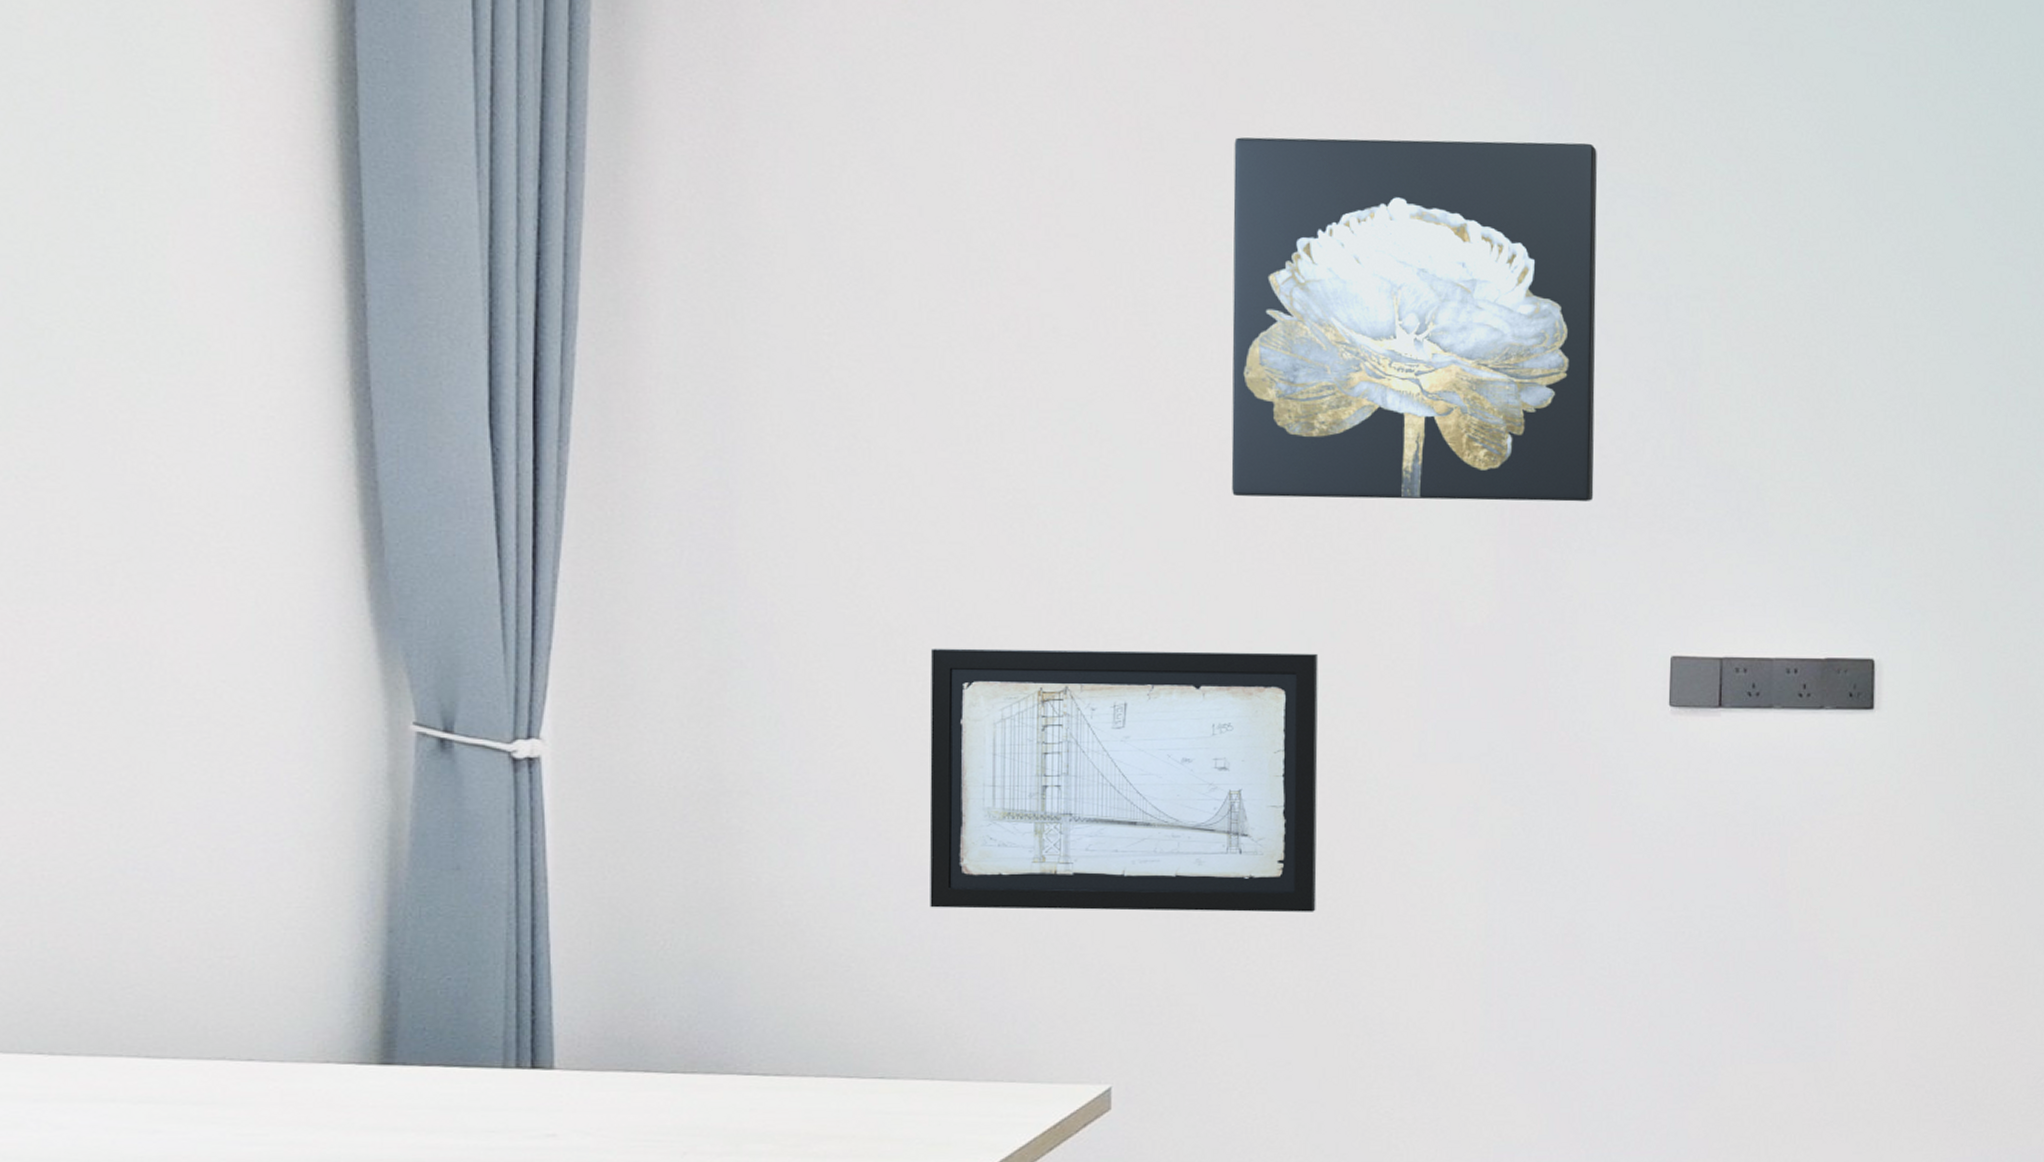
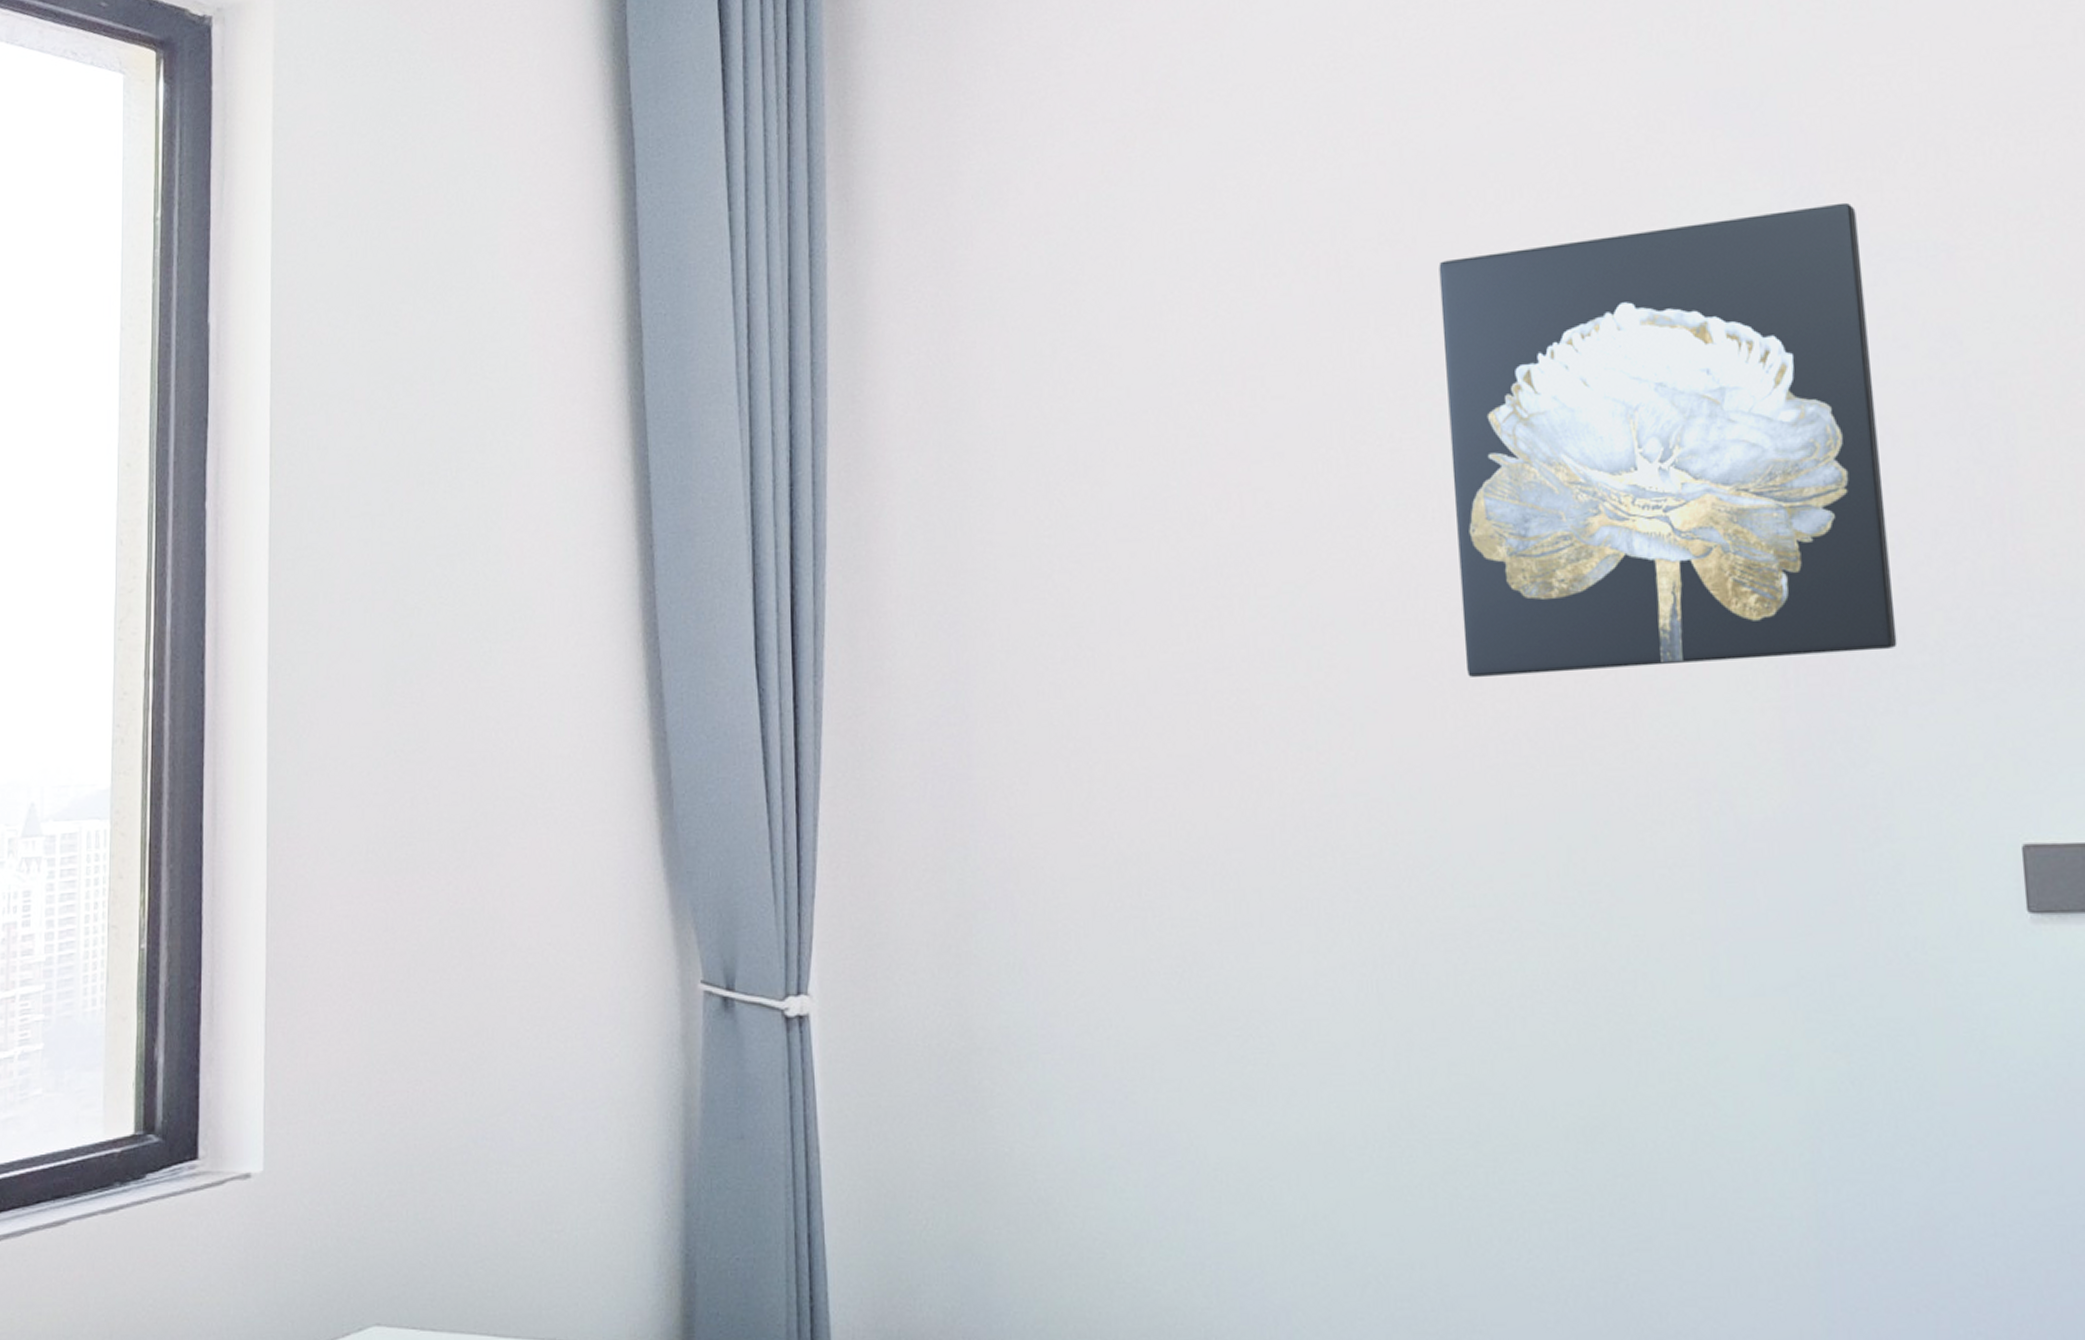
wall art: present [929,648,1319,913] -> none [1166,863,1605,1193]

